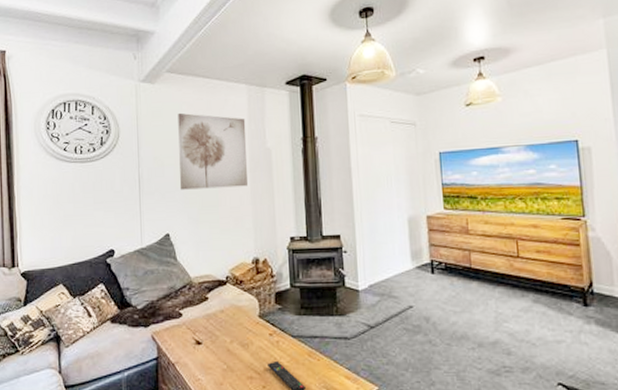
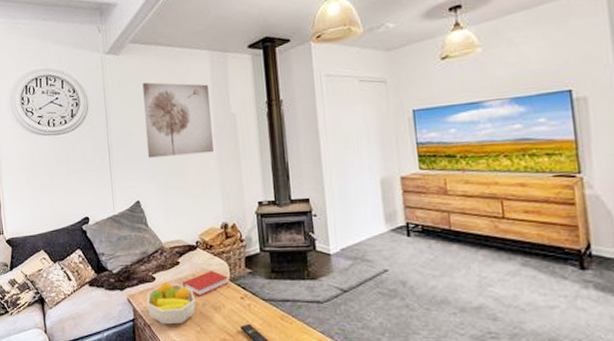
fruit bowl: none [172,318,223,363] -> present [147,282,196,325]
book: none [210,306,258,334] -> present [183,270,229,298]

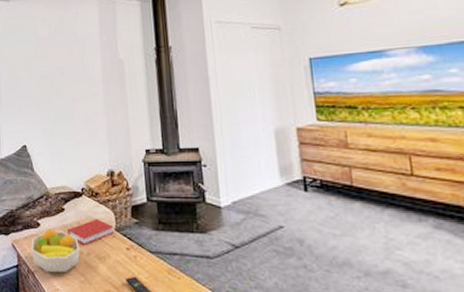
wall art: present [142,82,214,158] -> none [32,27,101,103]

